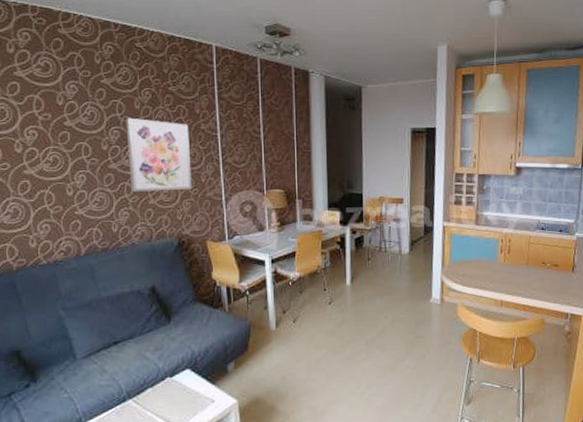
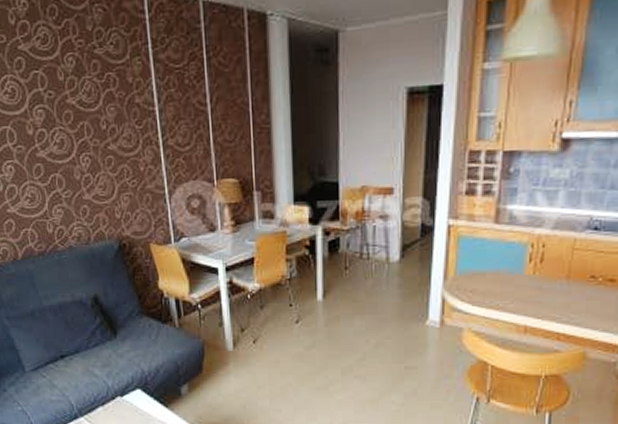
wall art: present [126,117,192,192] -> none [50,92,130,185]

